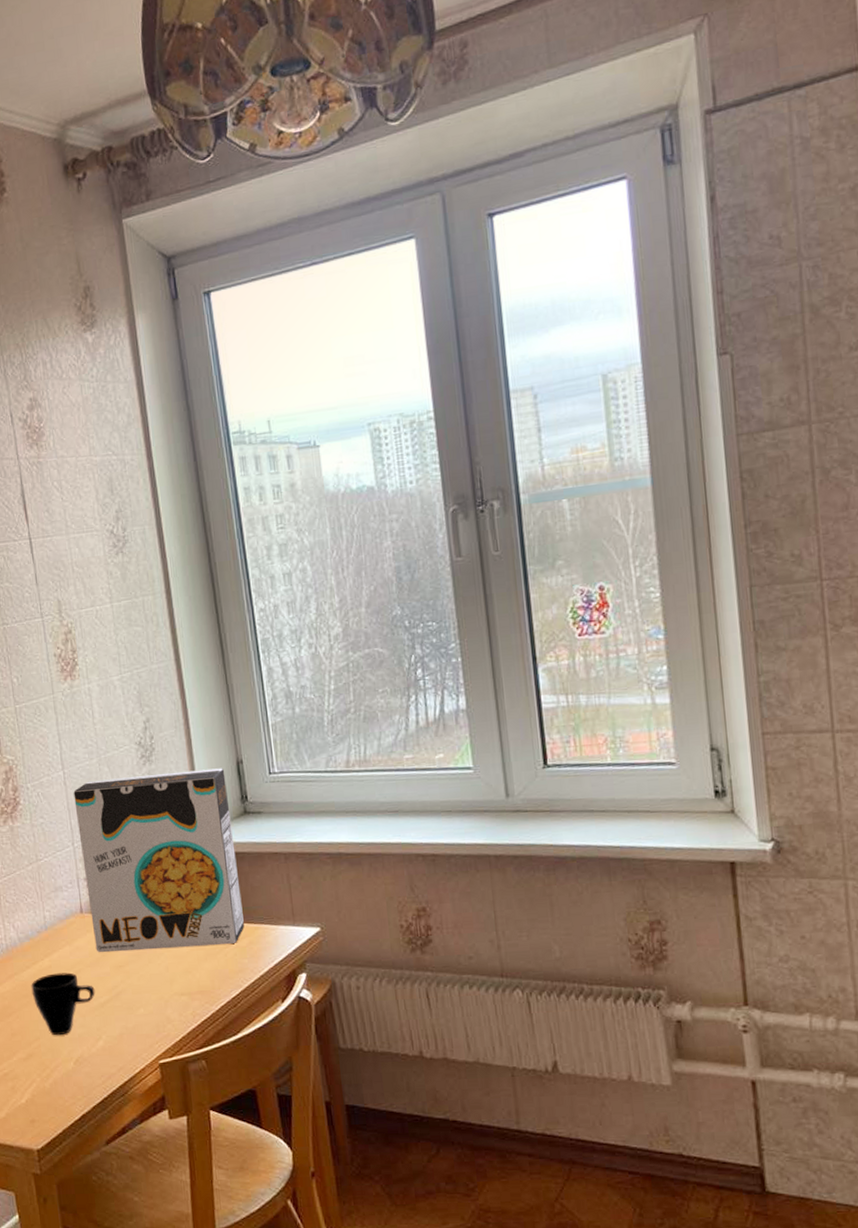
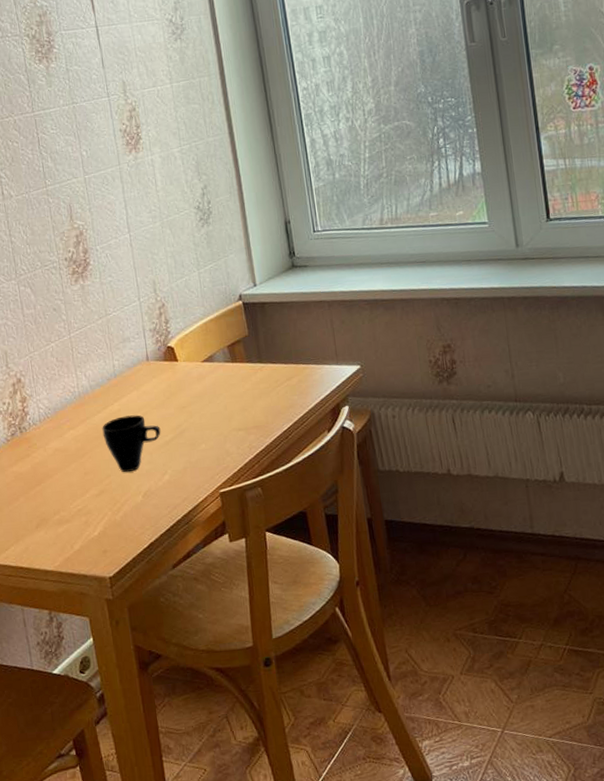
cereal box: present [73,768,244,952] -> none [139,228,294,395]

